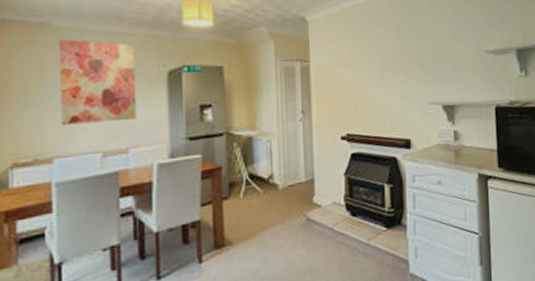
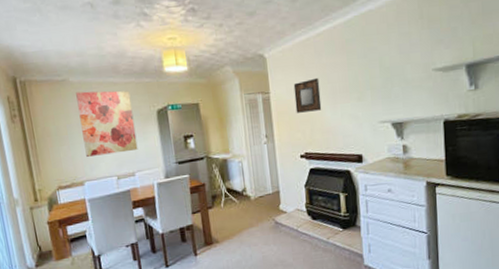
home mirror: none [337,49,368,87] -> present [293,77,322,113]

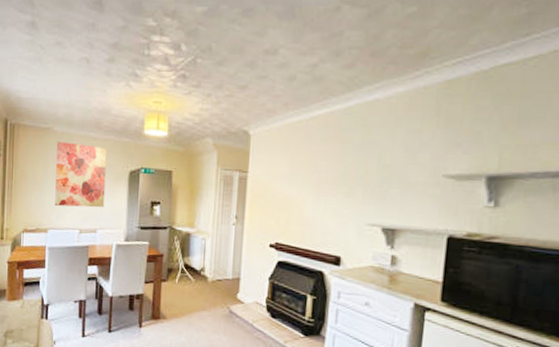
home mirror: present [293,77,322,113] -> none [273,164,305,200]

